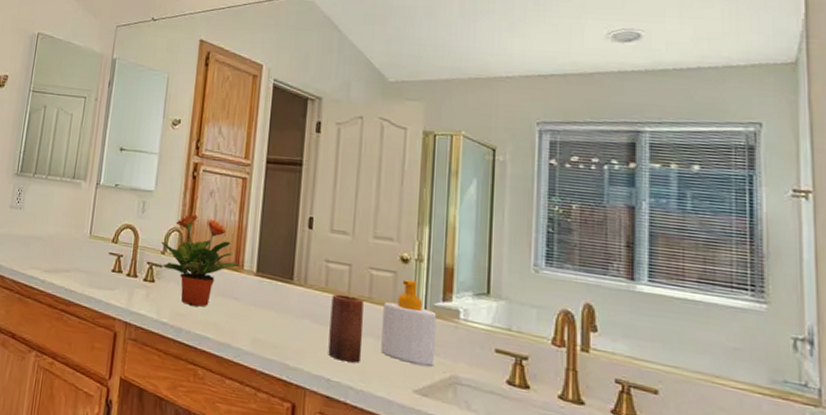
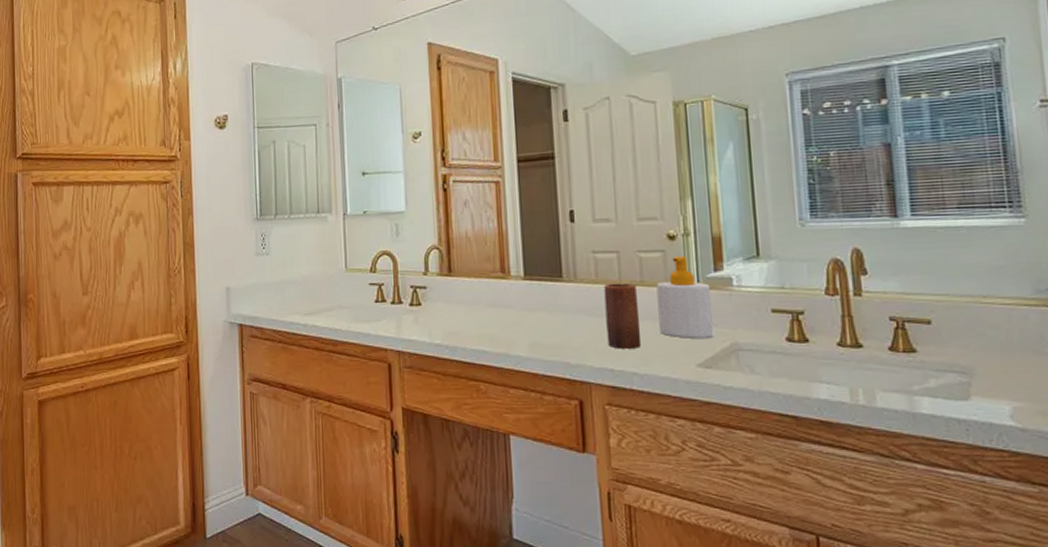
potted plant: present [161,214,239,307] -> none [422,229,505,322]

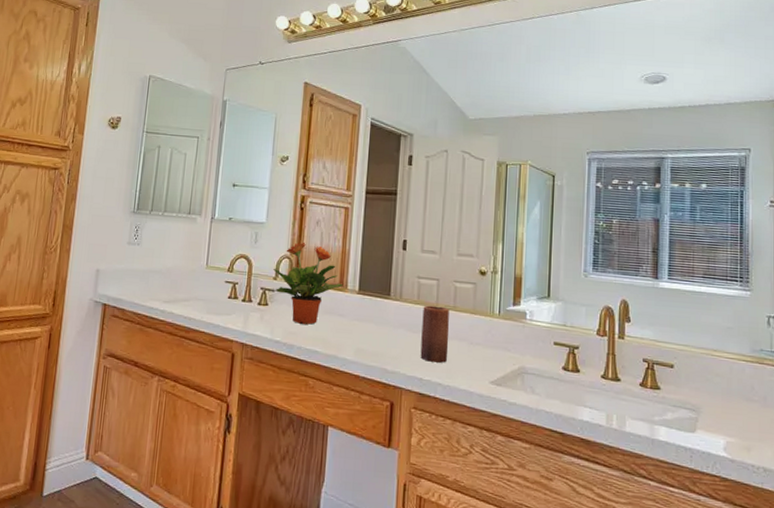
potted plant: none [422,229,505,322] -> present [273,242,344,325]
soap bottle: present [656,256,714,338] -> none [464,289,509,361]

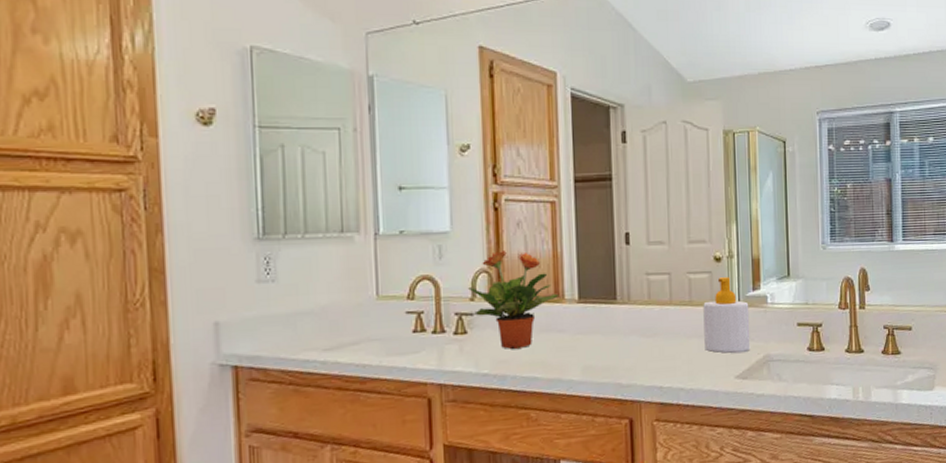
candle: present [420,305,449,363] -> none [655,303,688,367]
soap bottle: none [464,289,509,361] -> present [703,277,751,353]

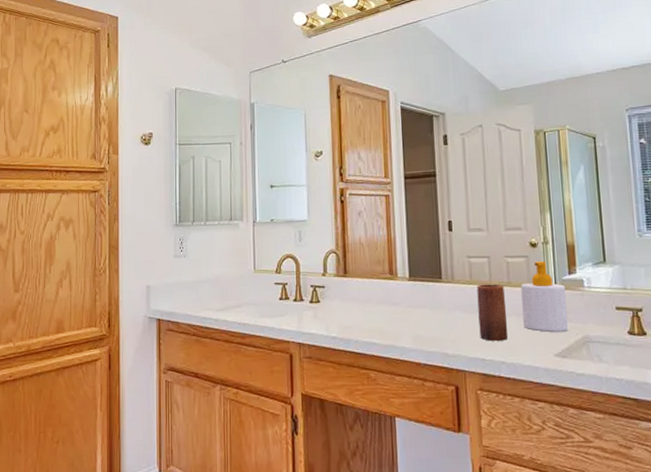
potted plant: present [468,251,559,349] -> none [321,236,393,317]
candle: none [655,303,688,367] -> present [477,284,508,341]

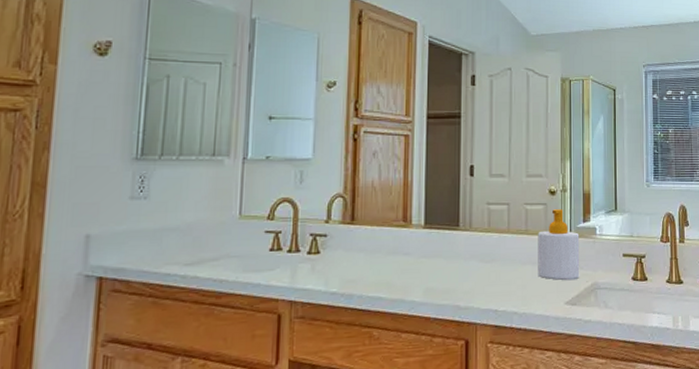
candle: present [477,284,508,341] -> none [494,231,523,291]

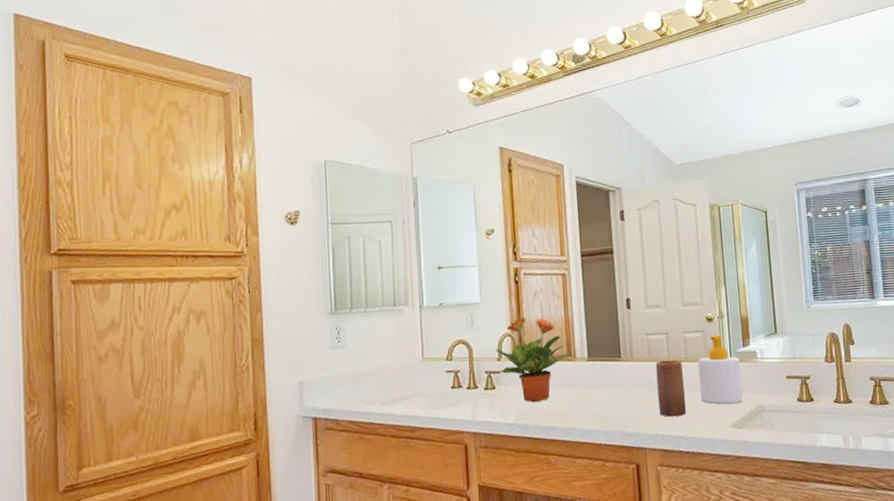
potted plant: none [324,178,407,269] -> present [496,317,572,402]
candle: none [494,231,523,291] -> present [655,359,687,417]

